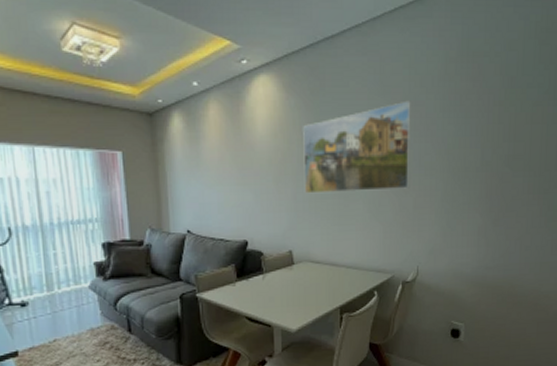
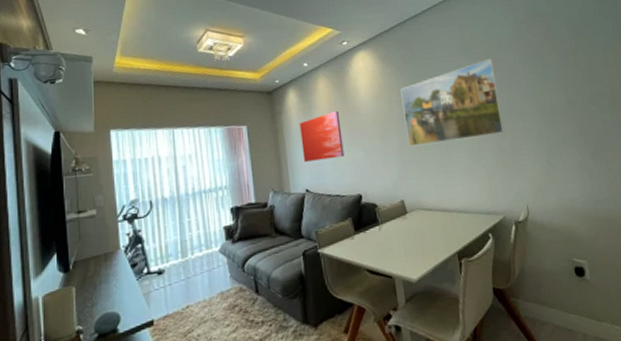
wall art: none [184,144,233,200] -> present [299,110,344,162]

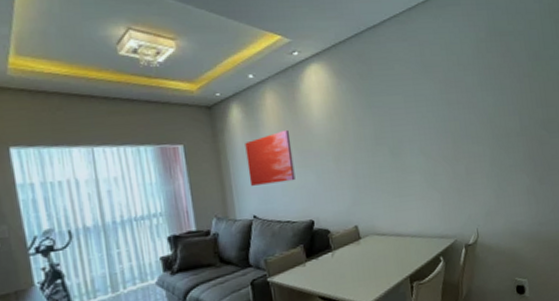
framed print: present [400,58,505,147] -> none [356,78,460,170]

